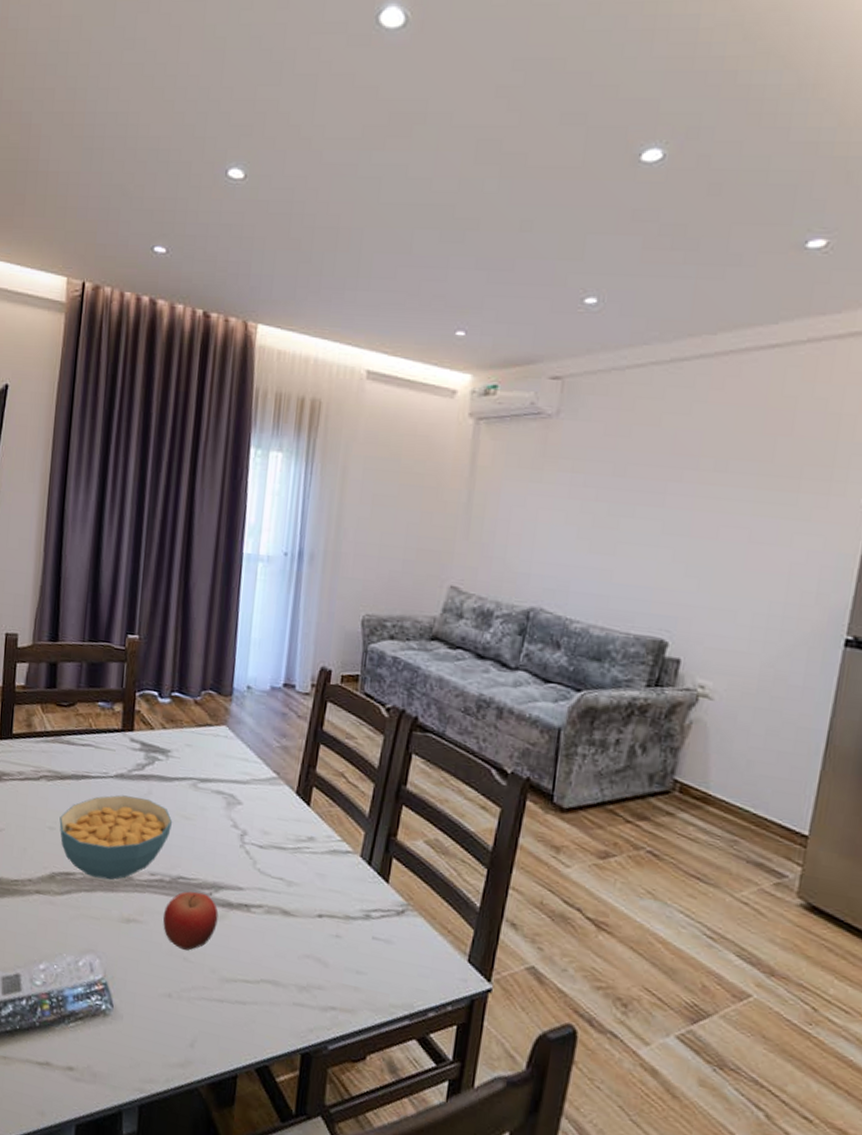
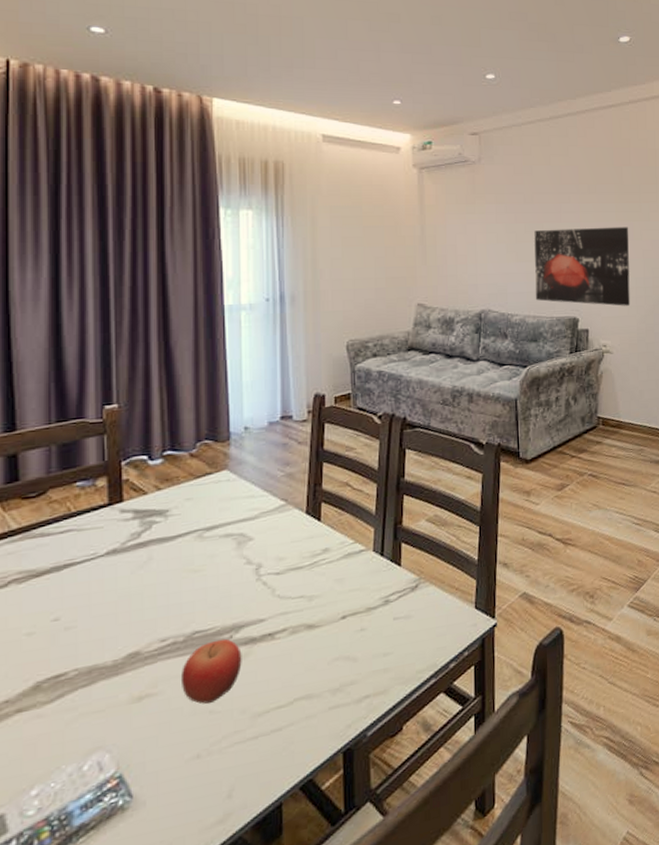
cereal bowl: present [59,795,173,881] -> none [40,565,180,670]
wall art: none [607,514,772,639] -> present [534,226,630,306]

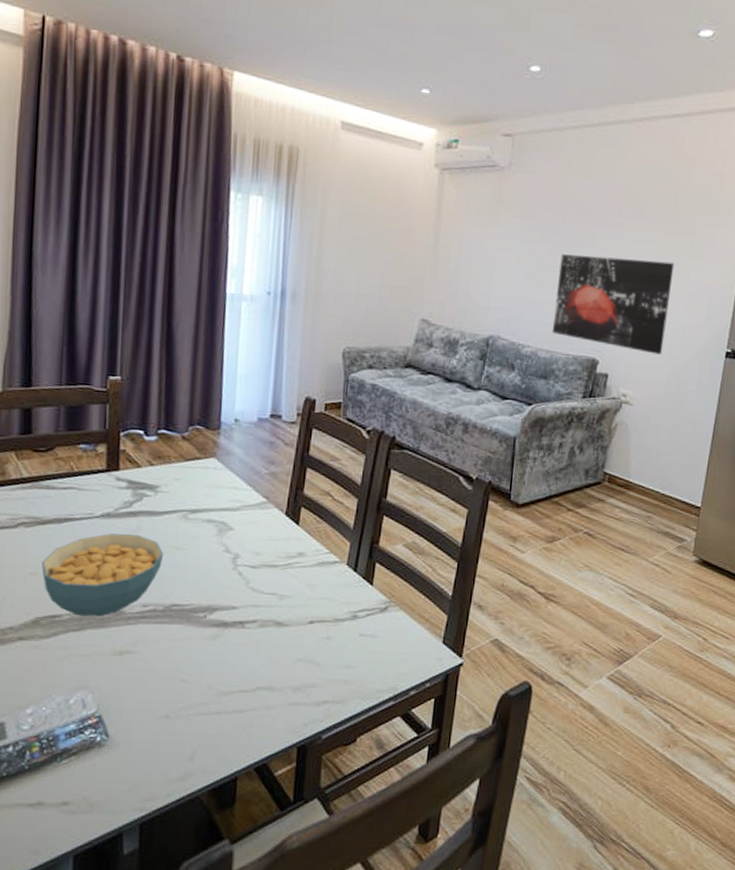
cereal bowl: none [40,565,180,670] -> present [41,533,164,617]
fruit: present [182,638,242,704] -> none [158,616,214,672]

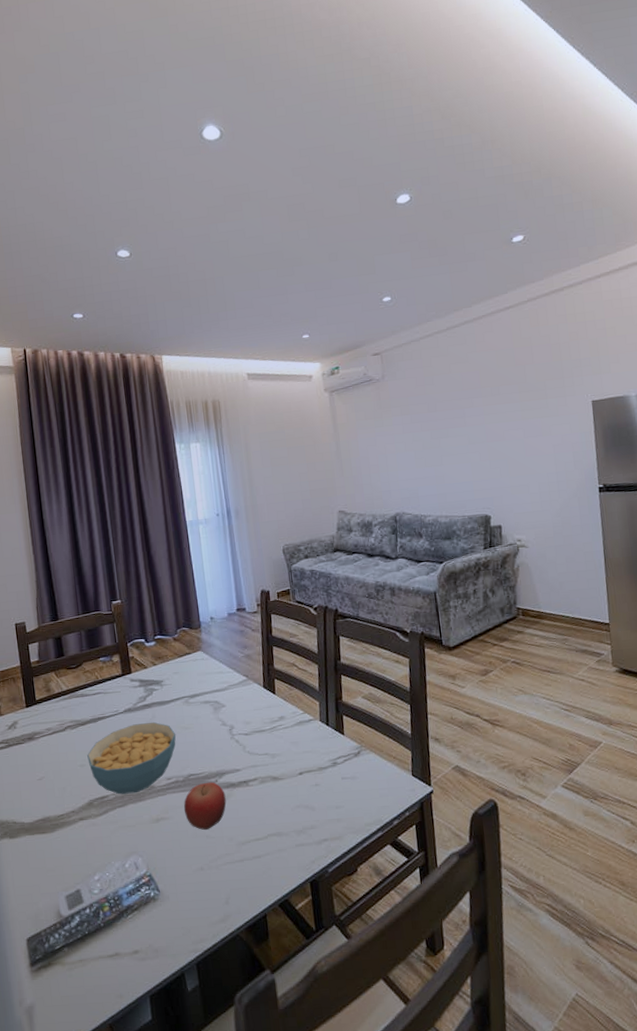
fruit: none [158,616,214,672] -> present [184,782,227,830]
wall art: present [551,254,675,355] -> none [440,424,544,502]

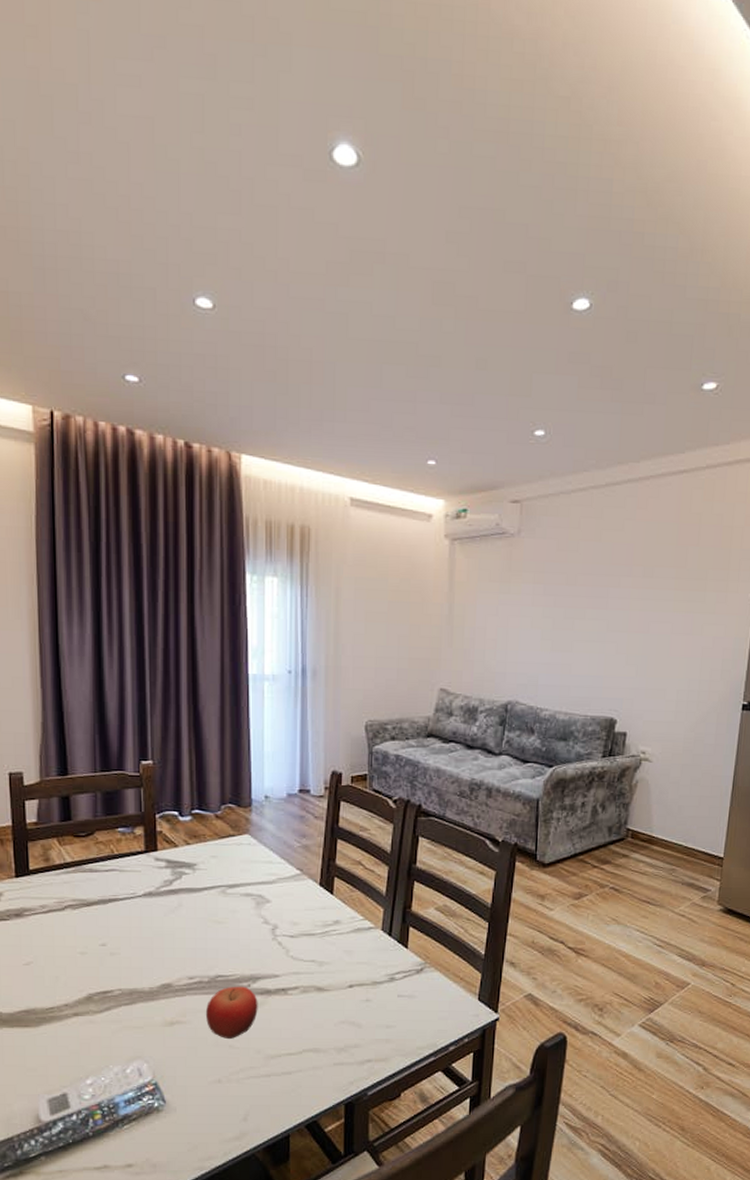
cereal bowl: present [87,721,176,795] -> none [90,910,206,991]

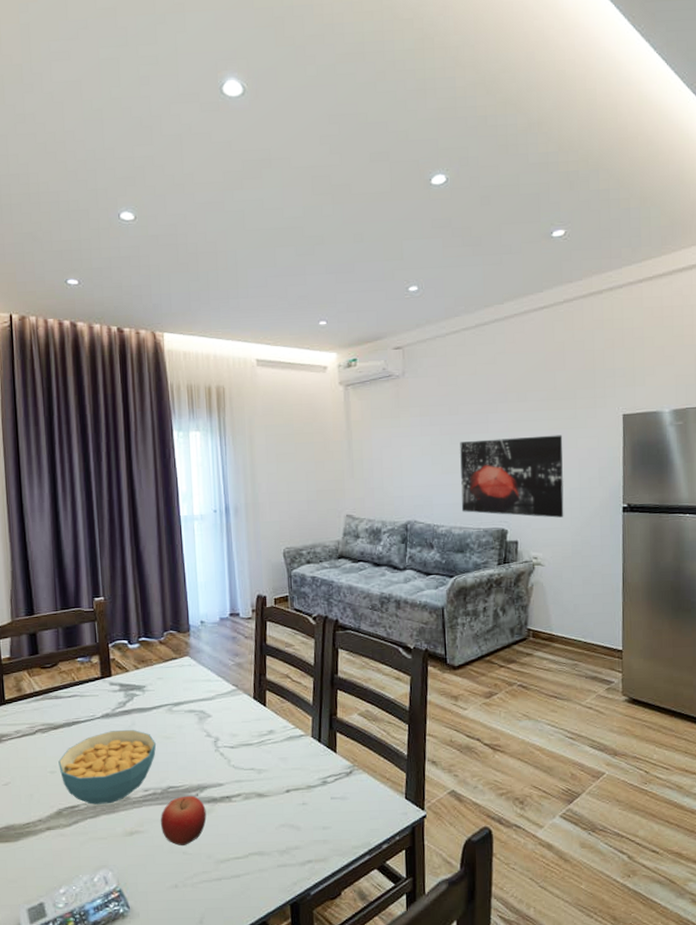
cereal bowl: none [90,910,206,991] -> present [58,729,157,805]
wall art: none [569,616,688,711] -> present [460,435,564,518]

